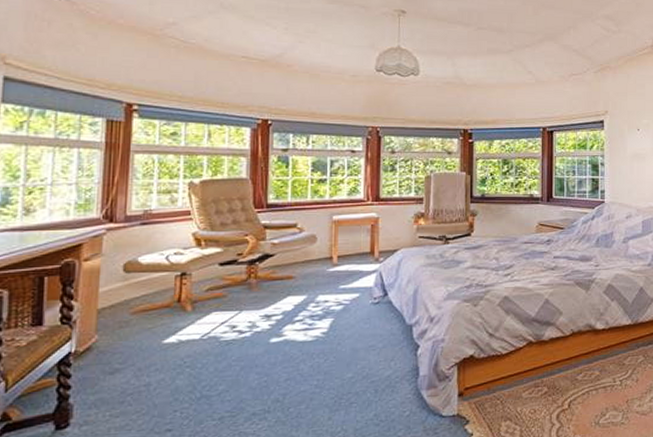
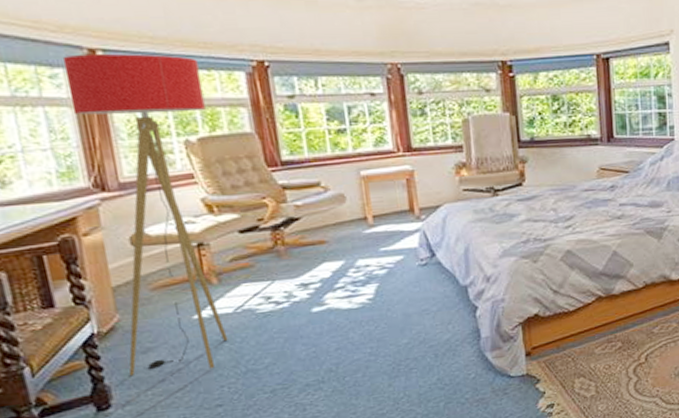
floor lamp: none [93,107,213,396] -> present [62,53,228,377]

